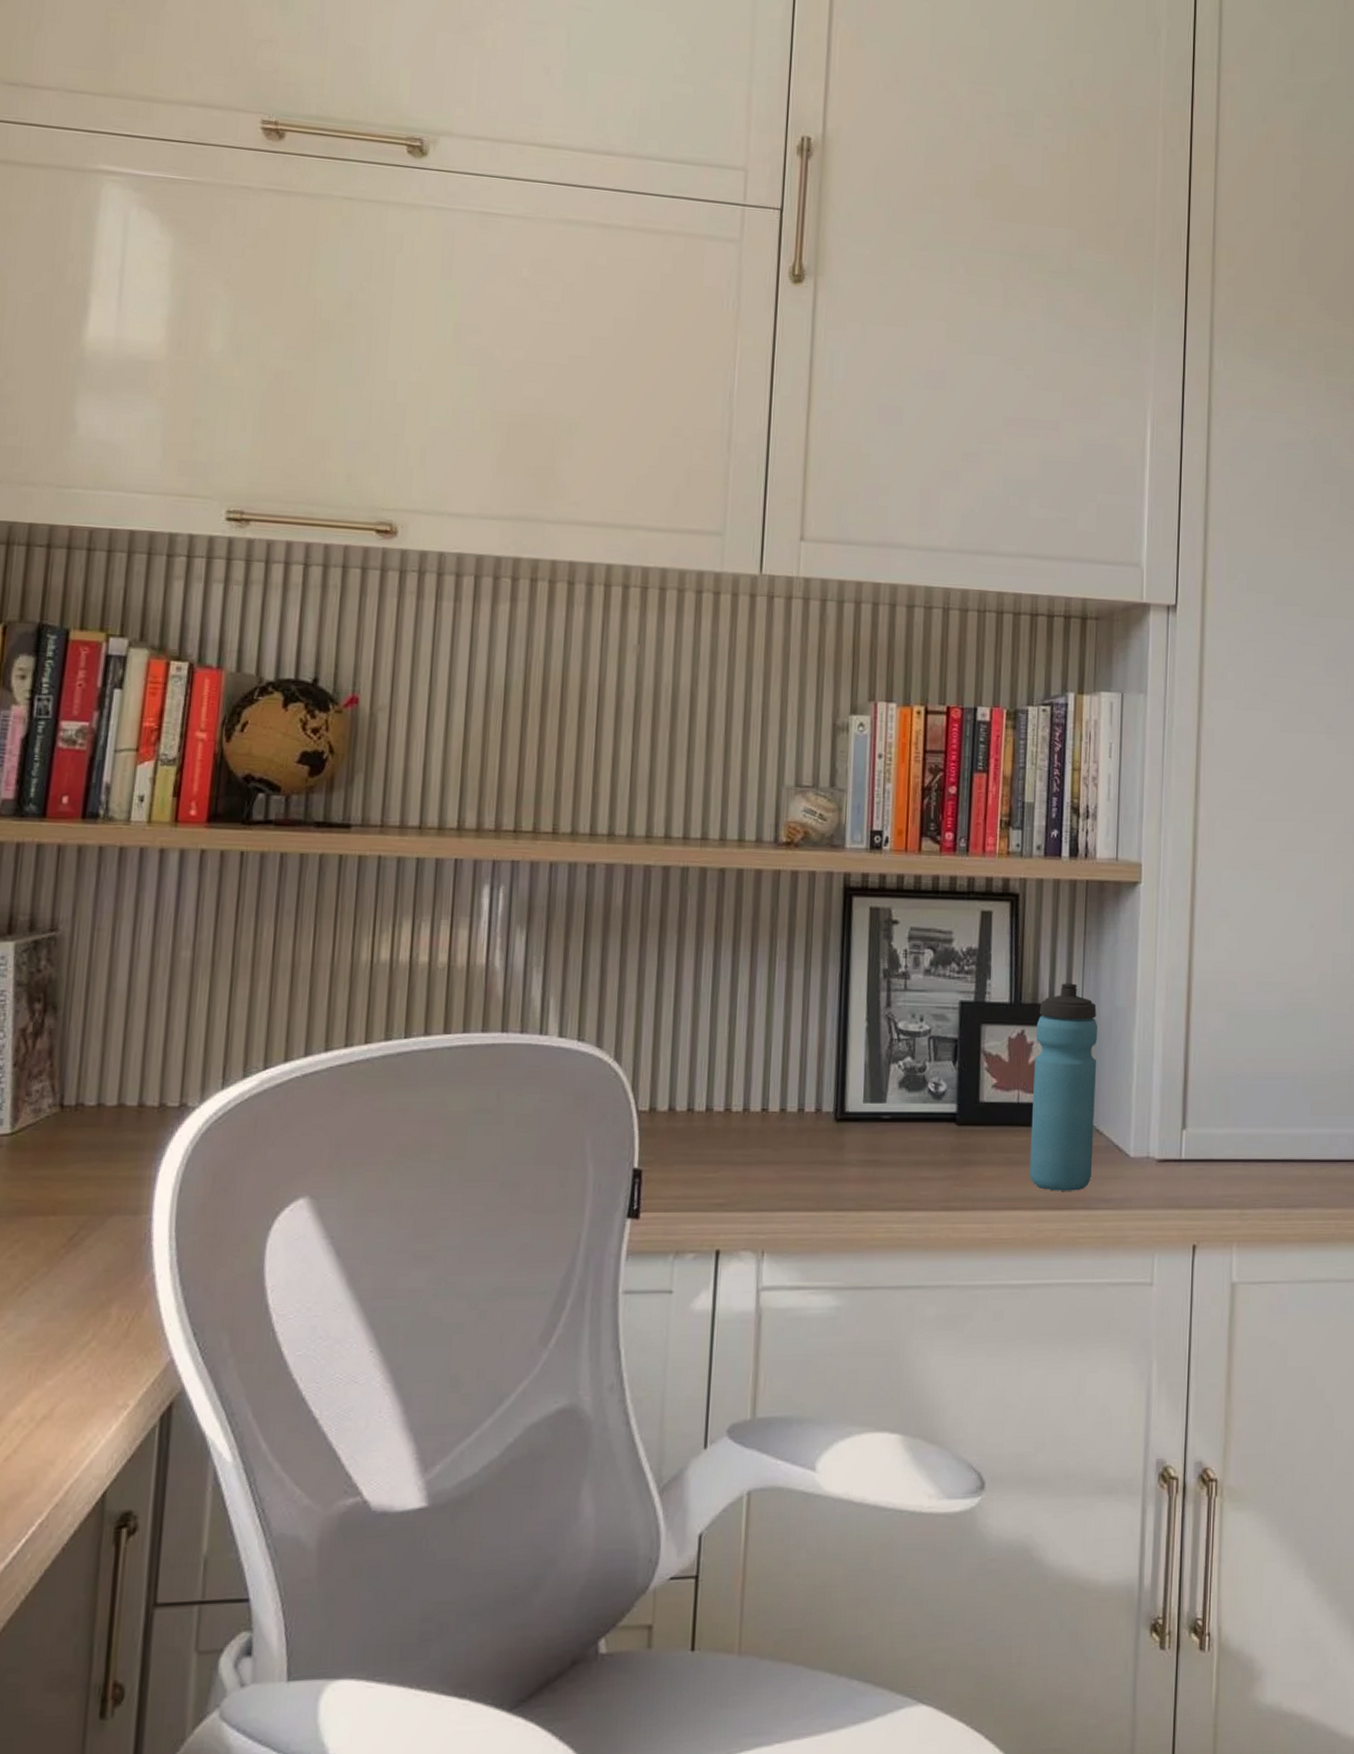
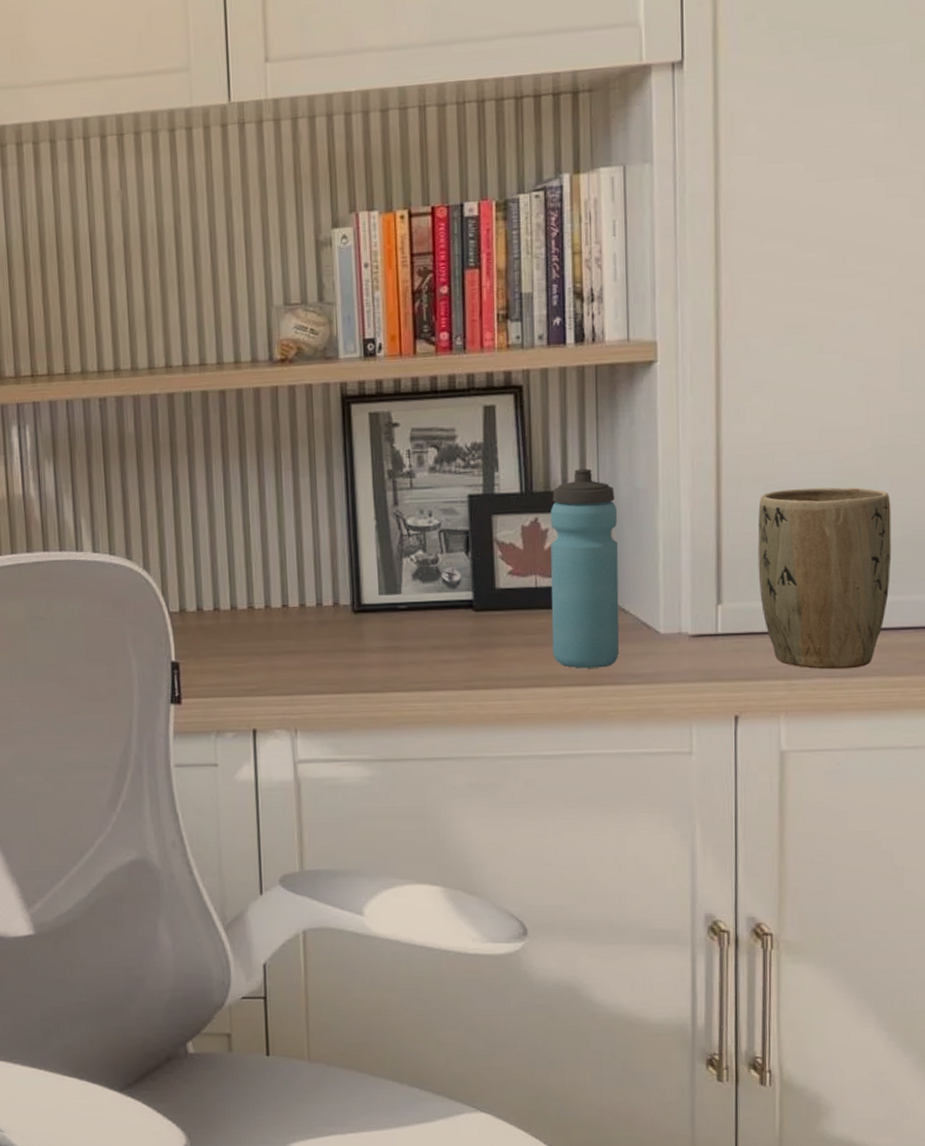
plant pot: none [1219,1017,1332,1200] -> present [757,487,892,670]

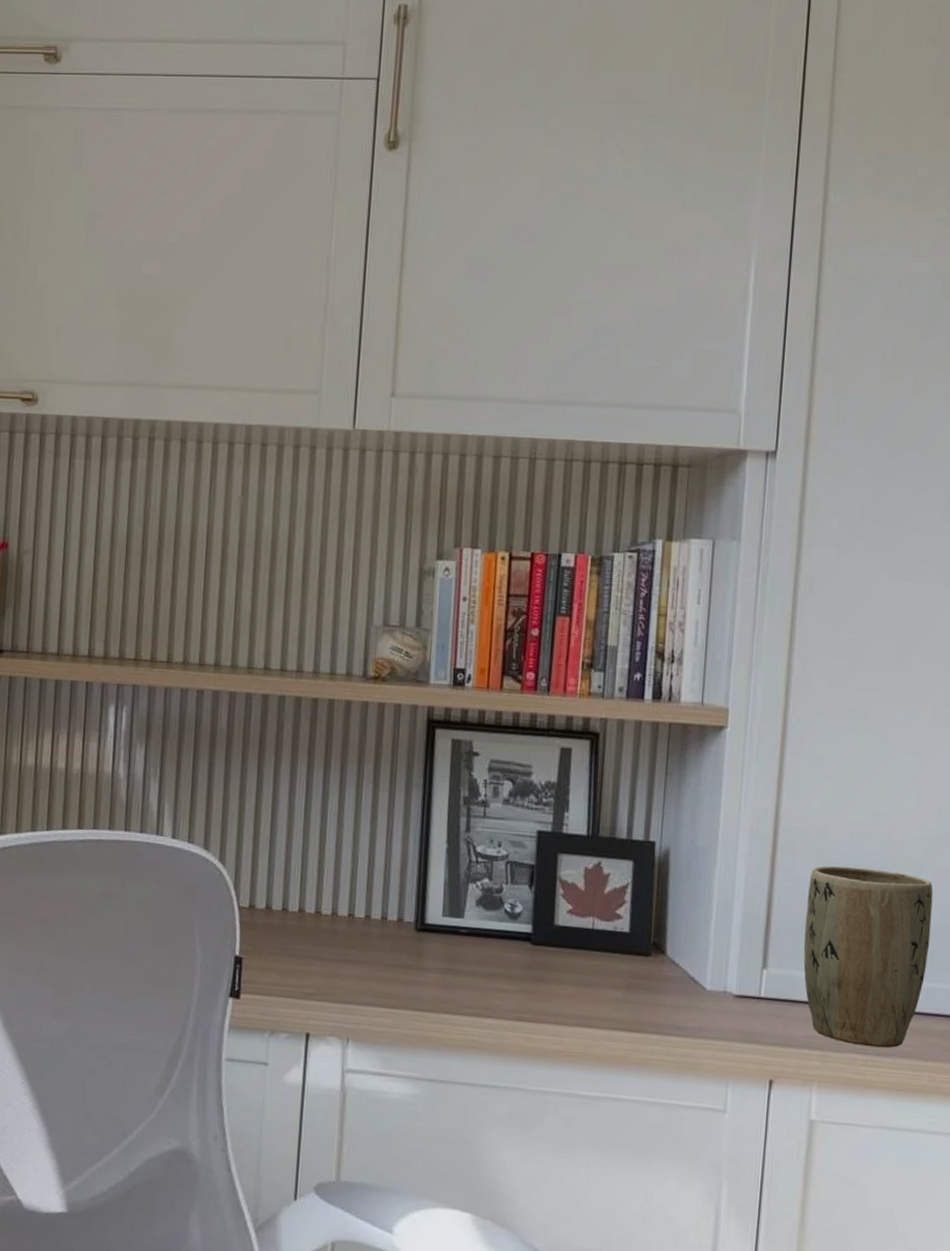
water bottle: present [551,468,620,669] -> none [602,820,677,1016]

